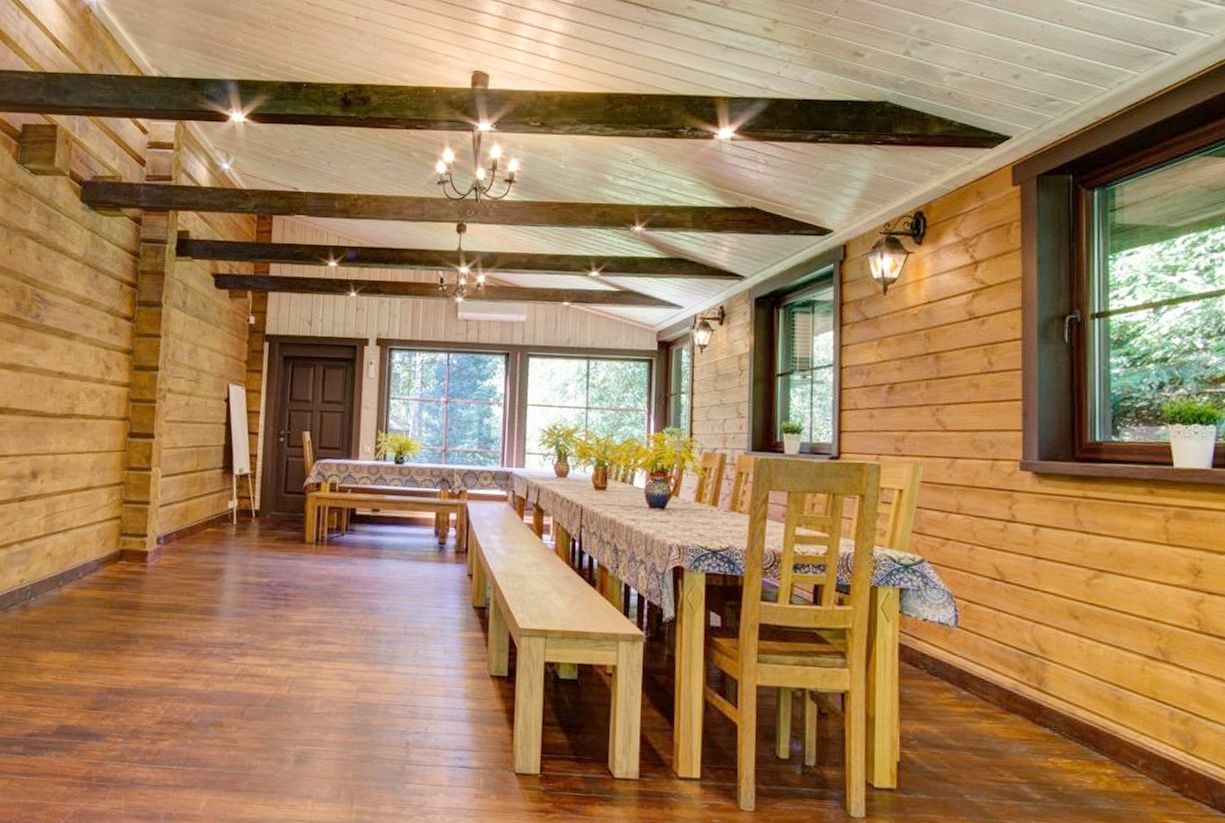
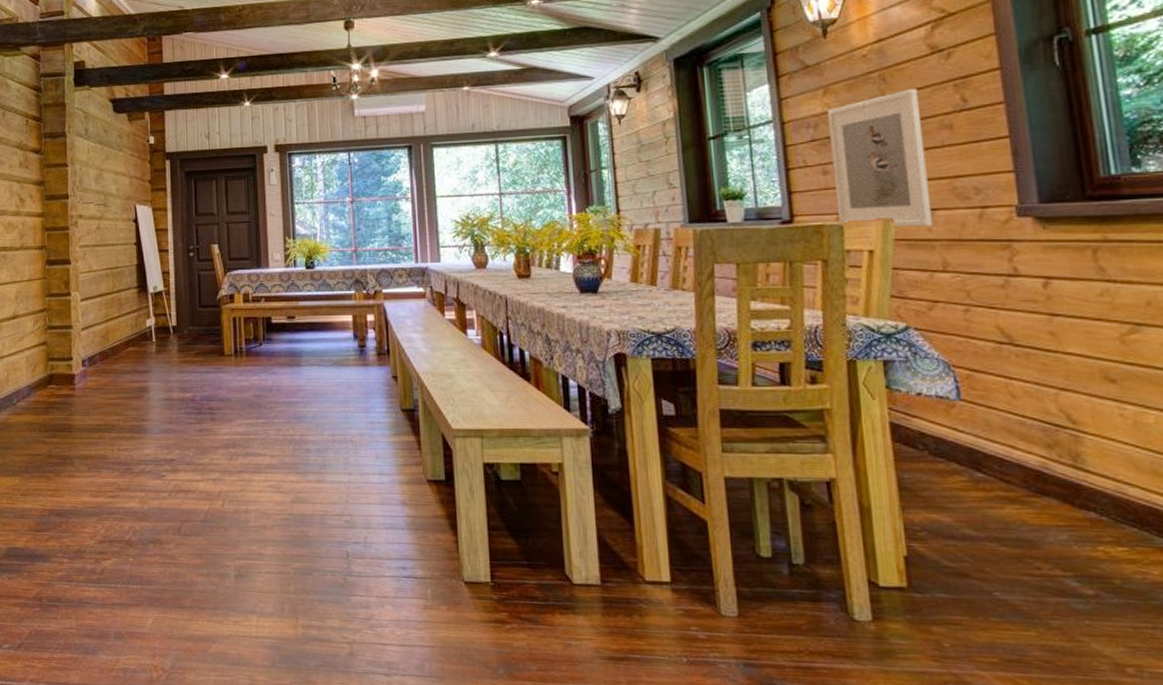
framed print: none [878,349,955,473] -> present [828,89,934,227]

